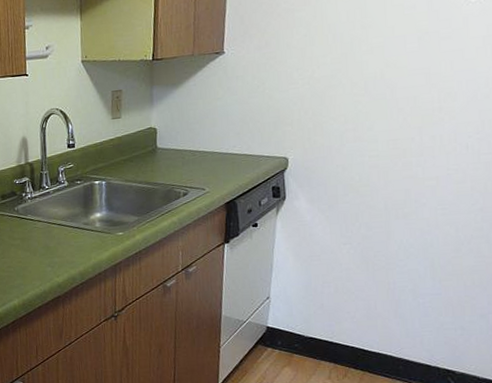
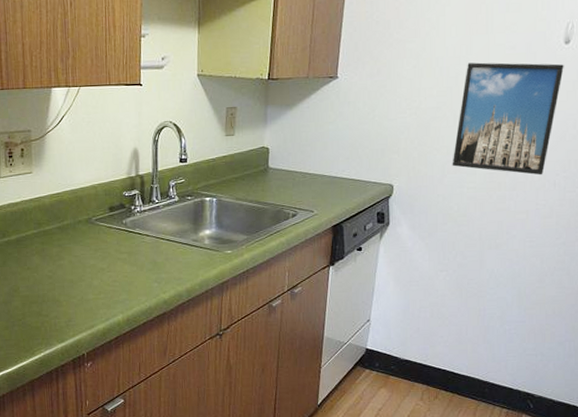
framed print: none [350,20,472,139] -> present [452,62,564,176]

